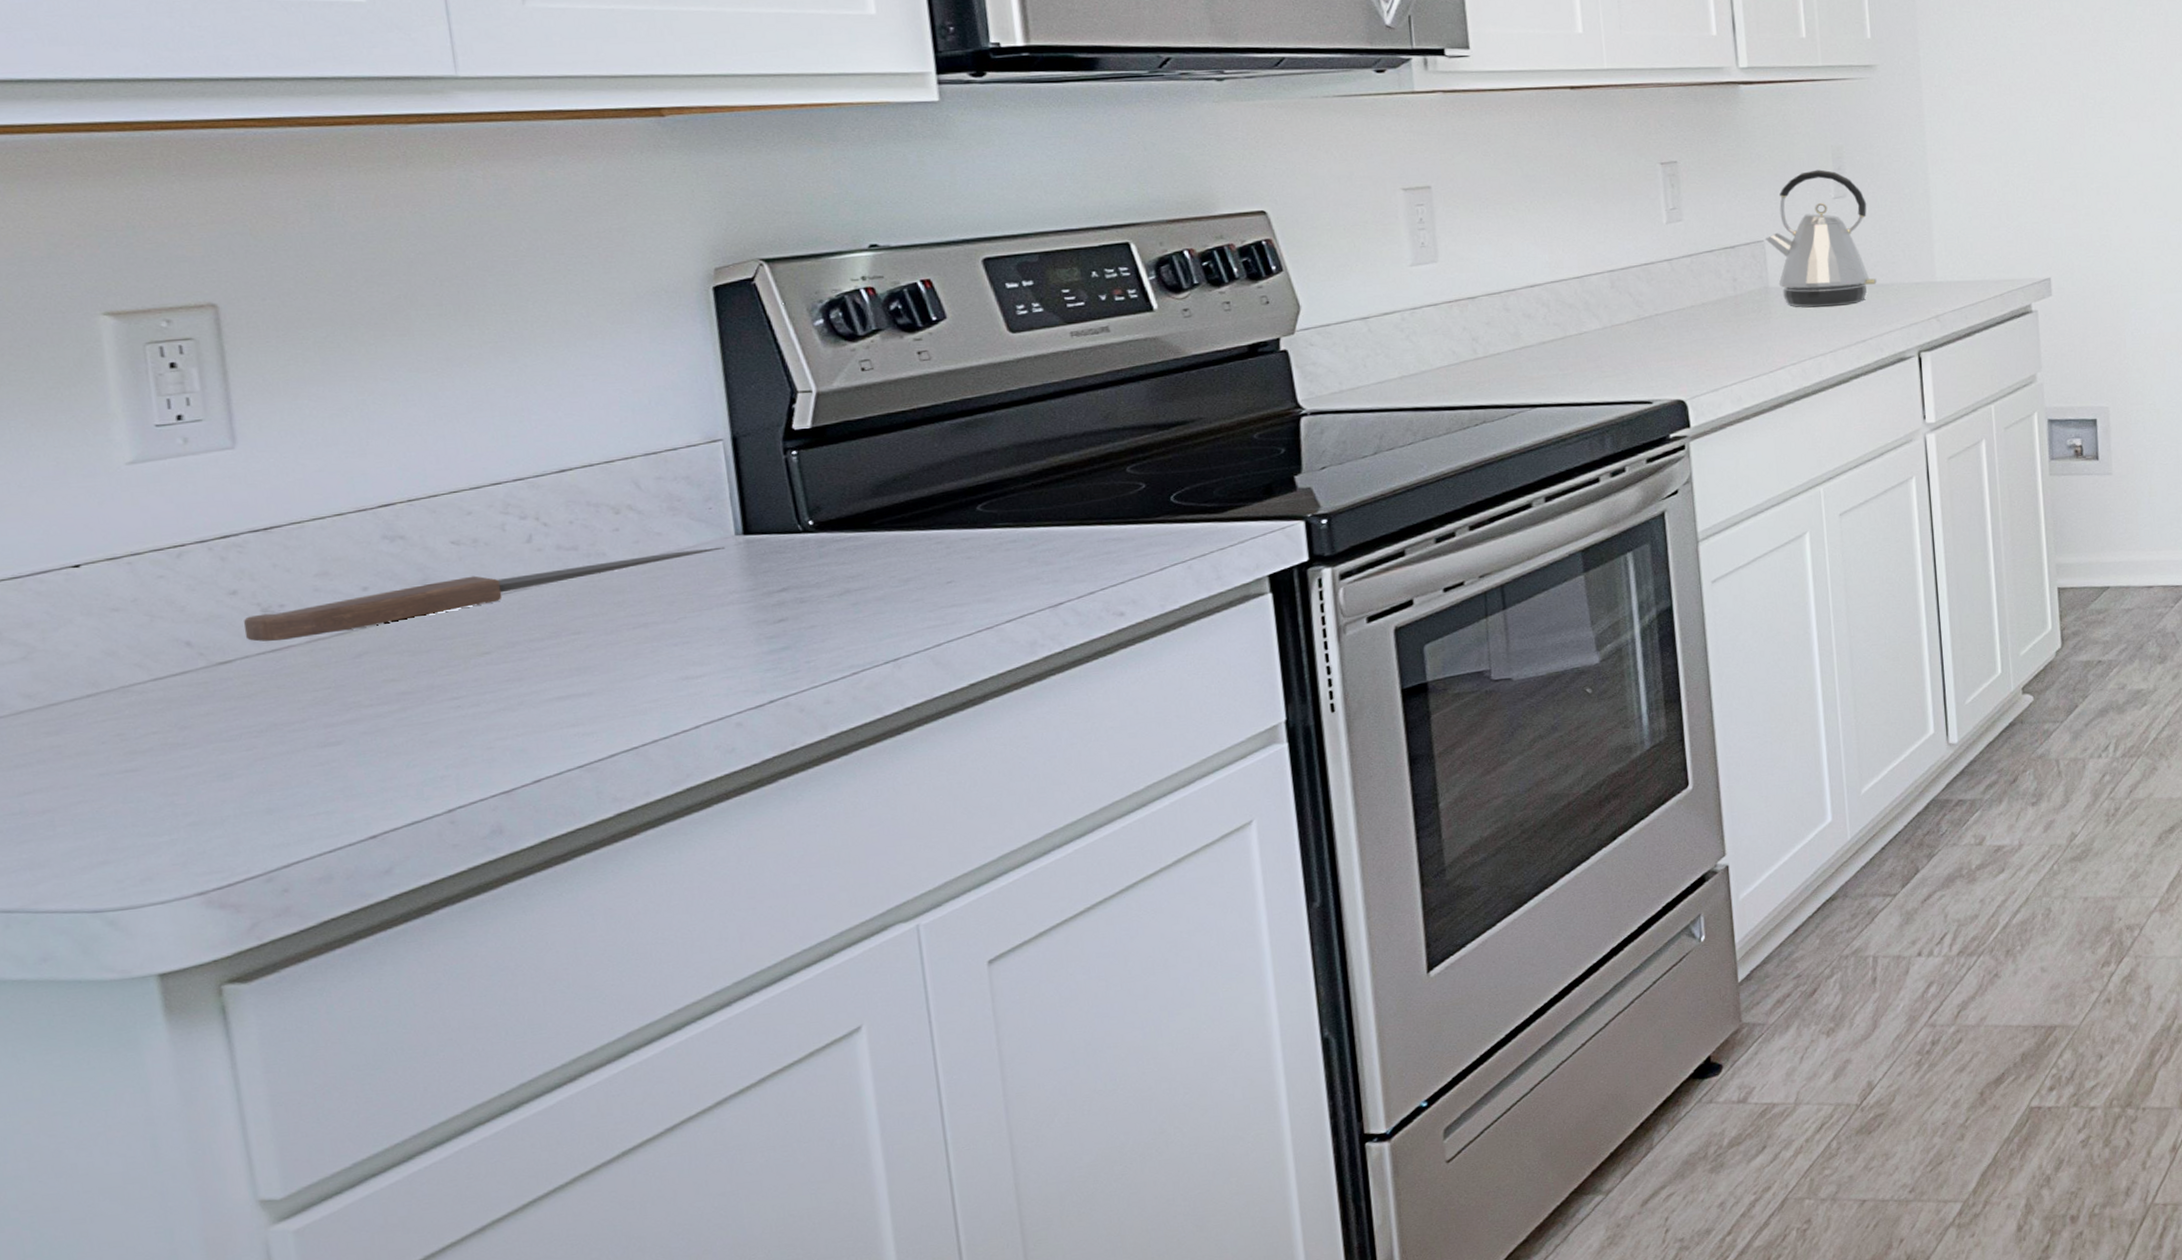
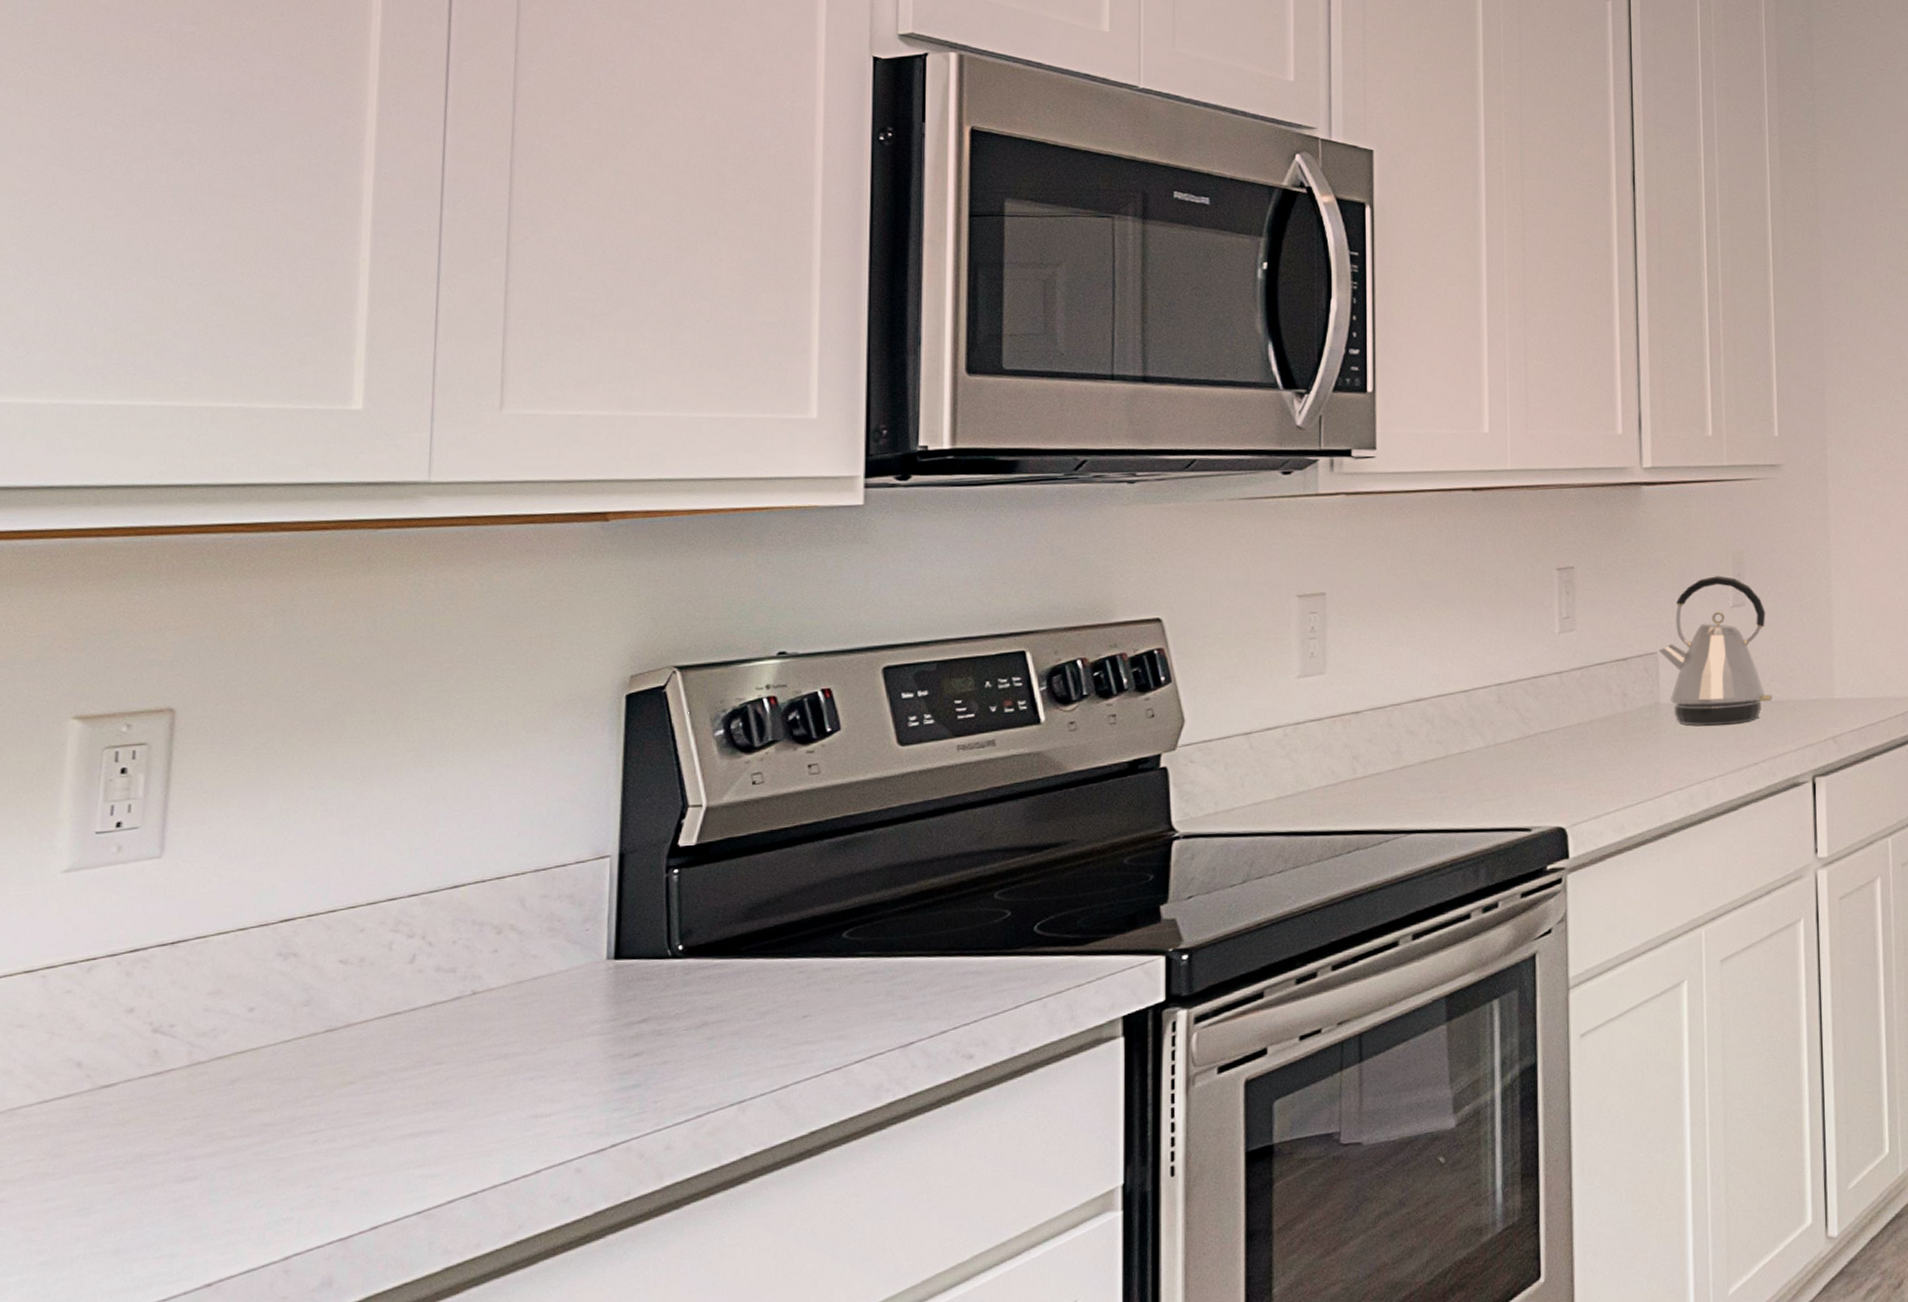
knife: present [243,546,725,642] -> none [132,972,595,1065]

